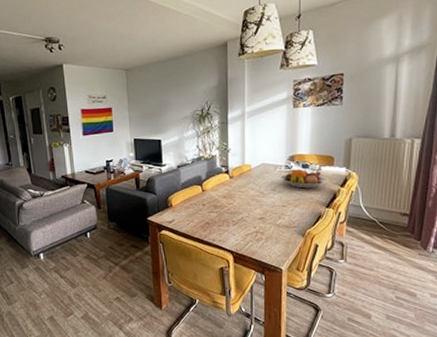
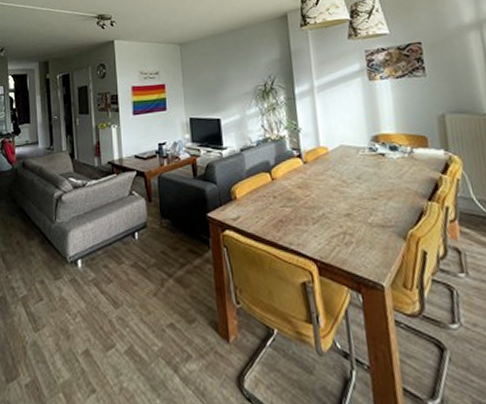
fruit bowl: present [280,169,328,189] -> none [364,151,425,176]

